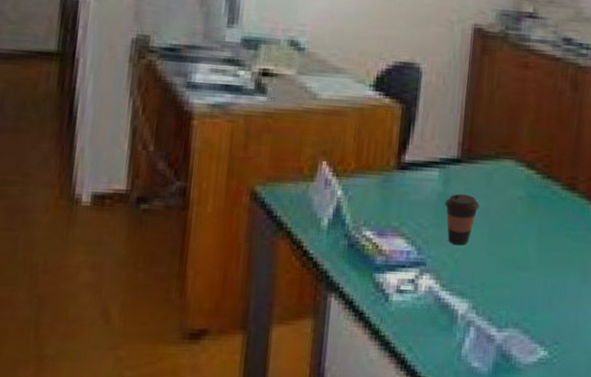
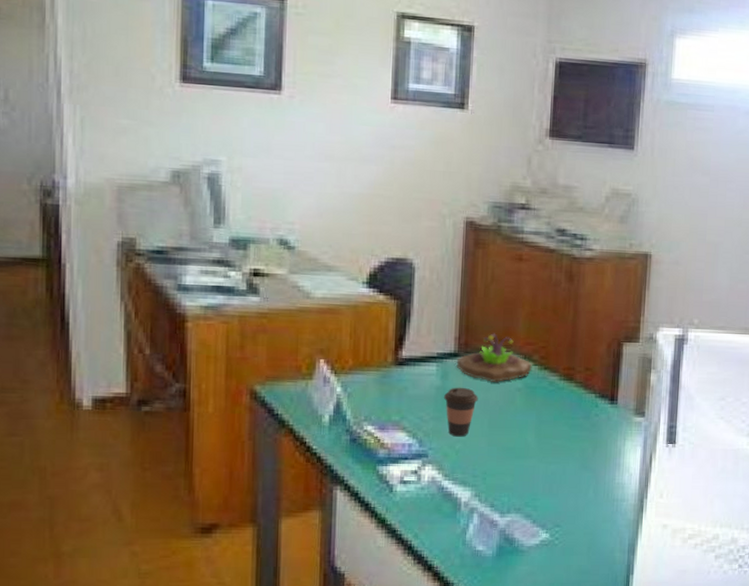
succulent planter: none [458,139,535,190] -> present [456,333,532,382]

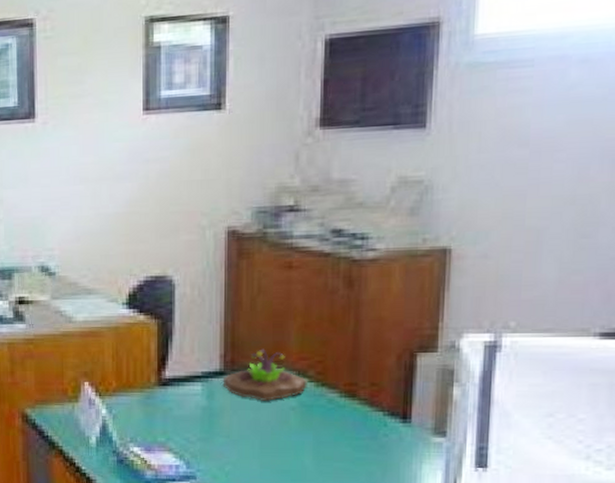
coffee cup: present [444,387,478,437] -> none [211,407,248,459]

